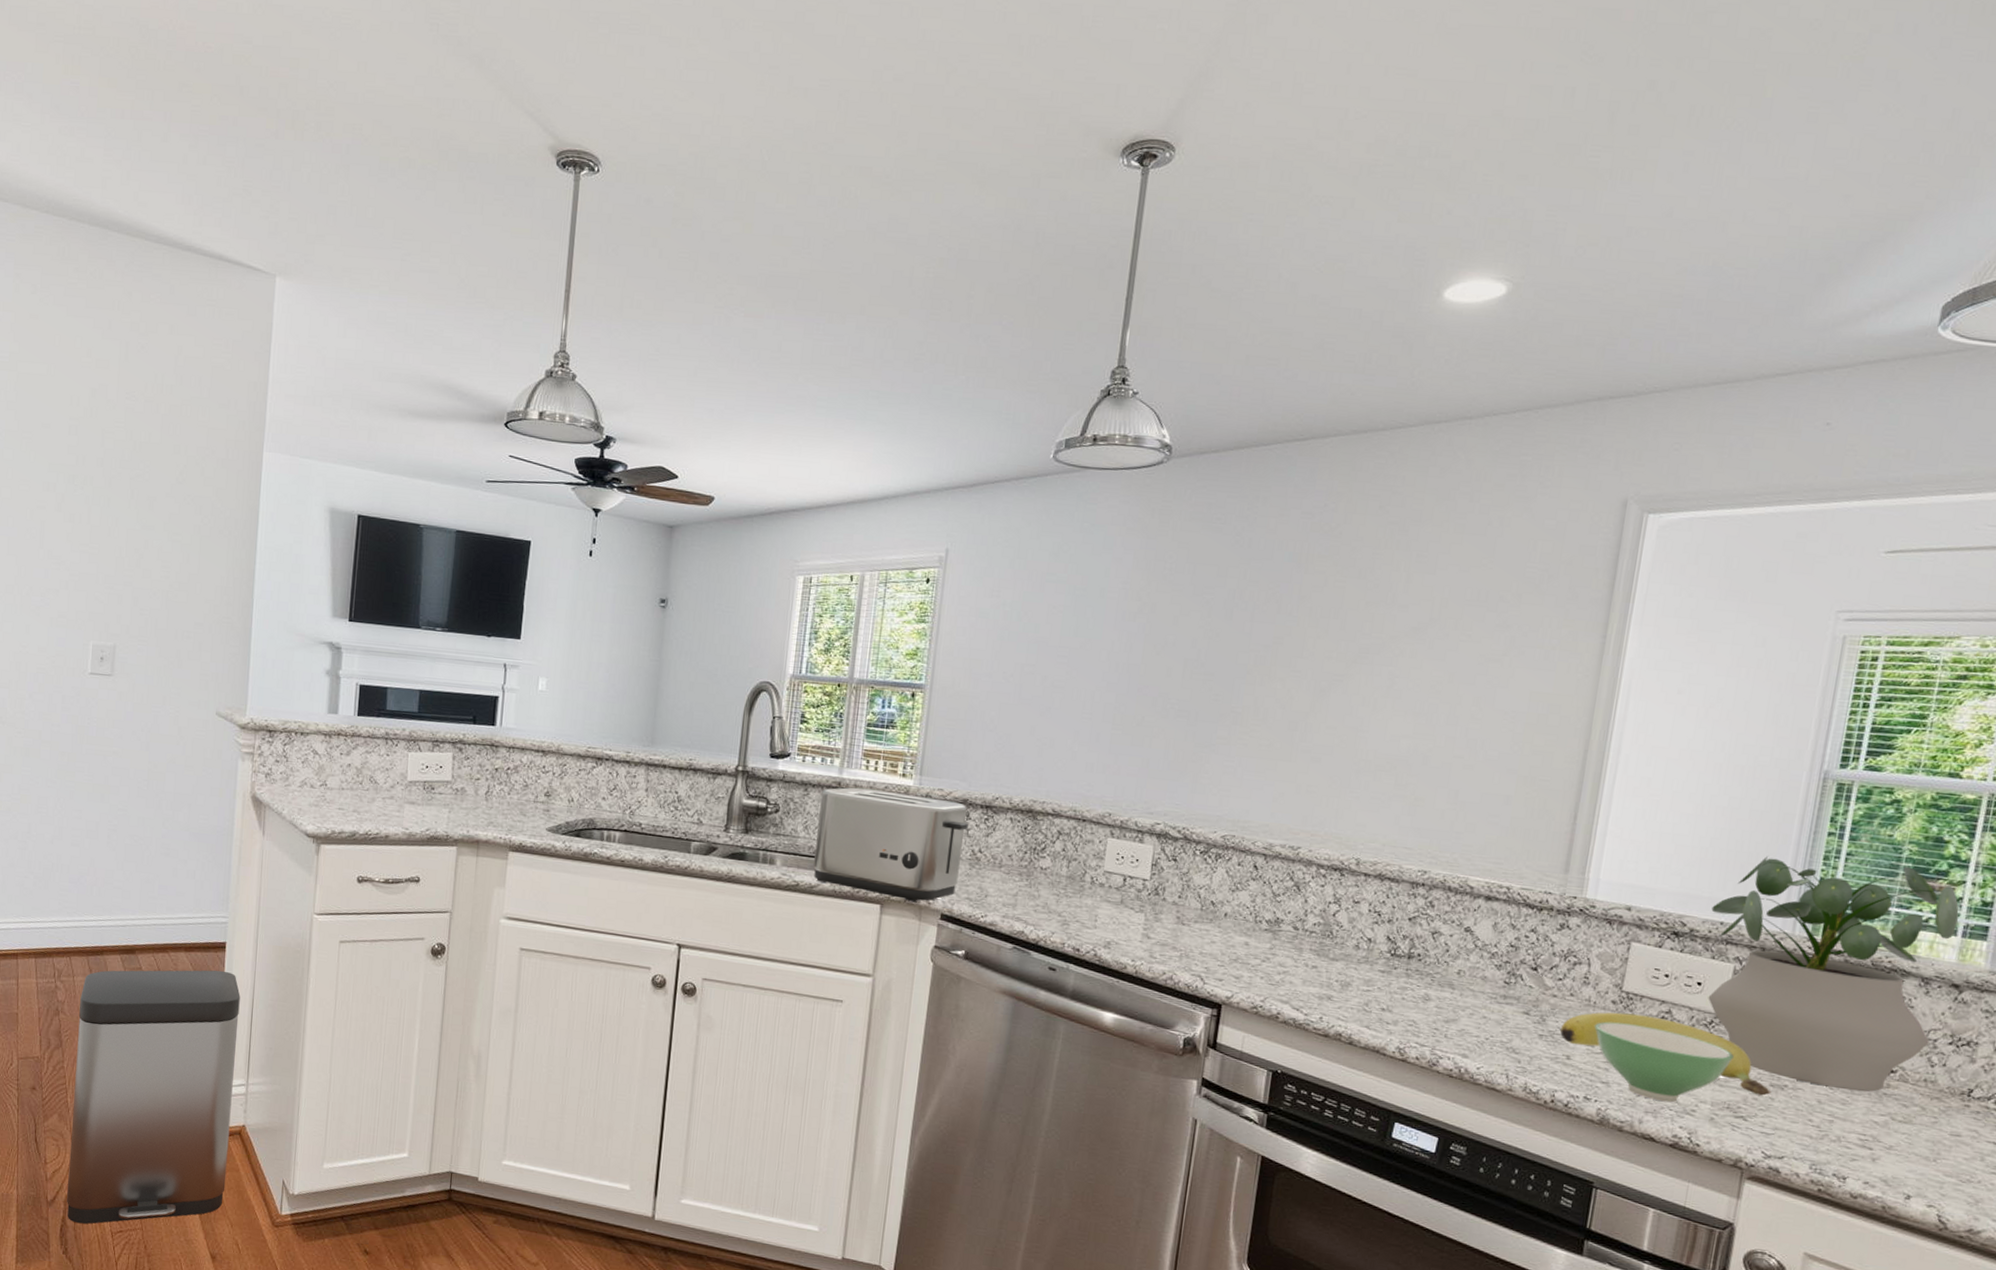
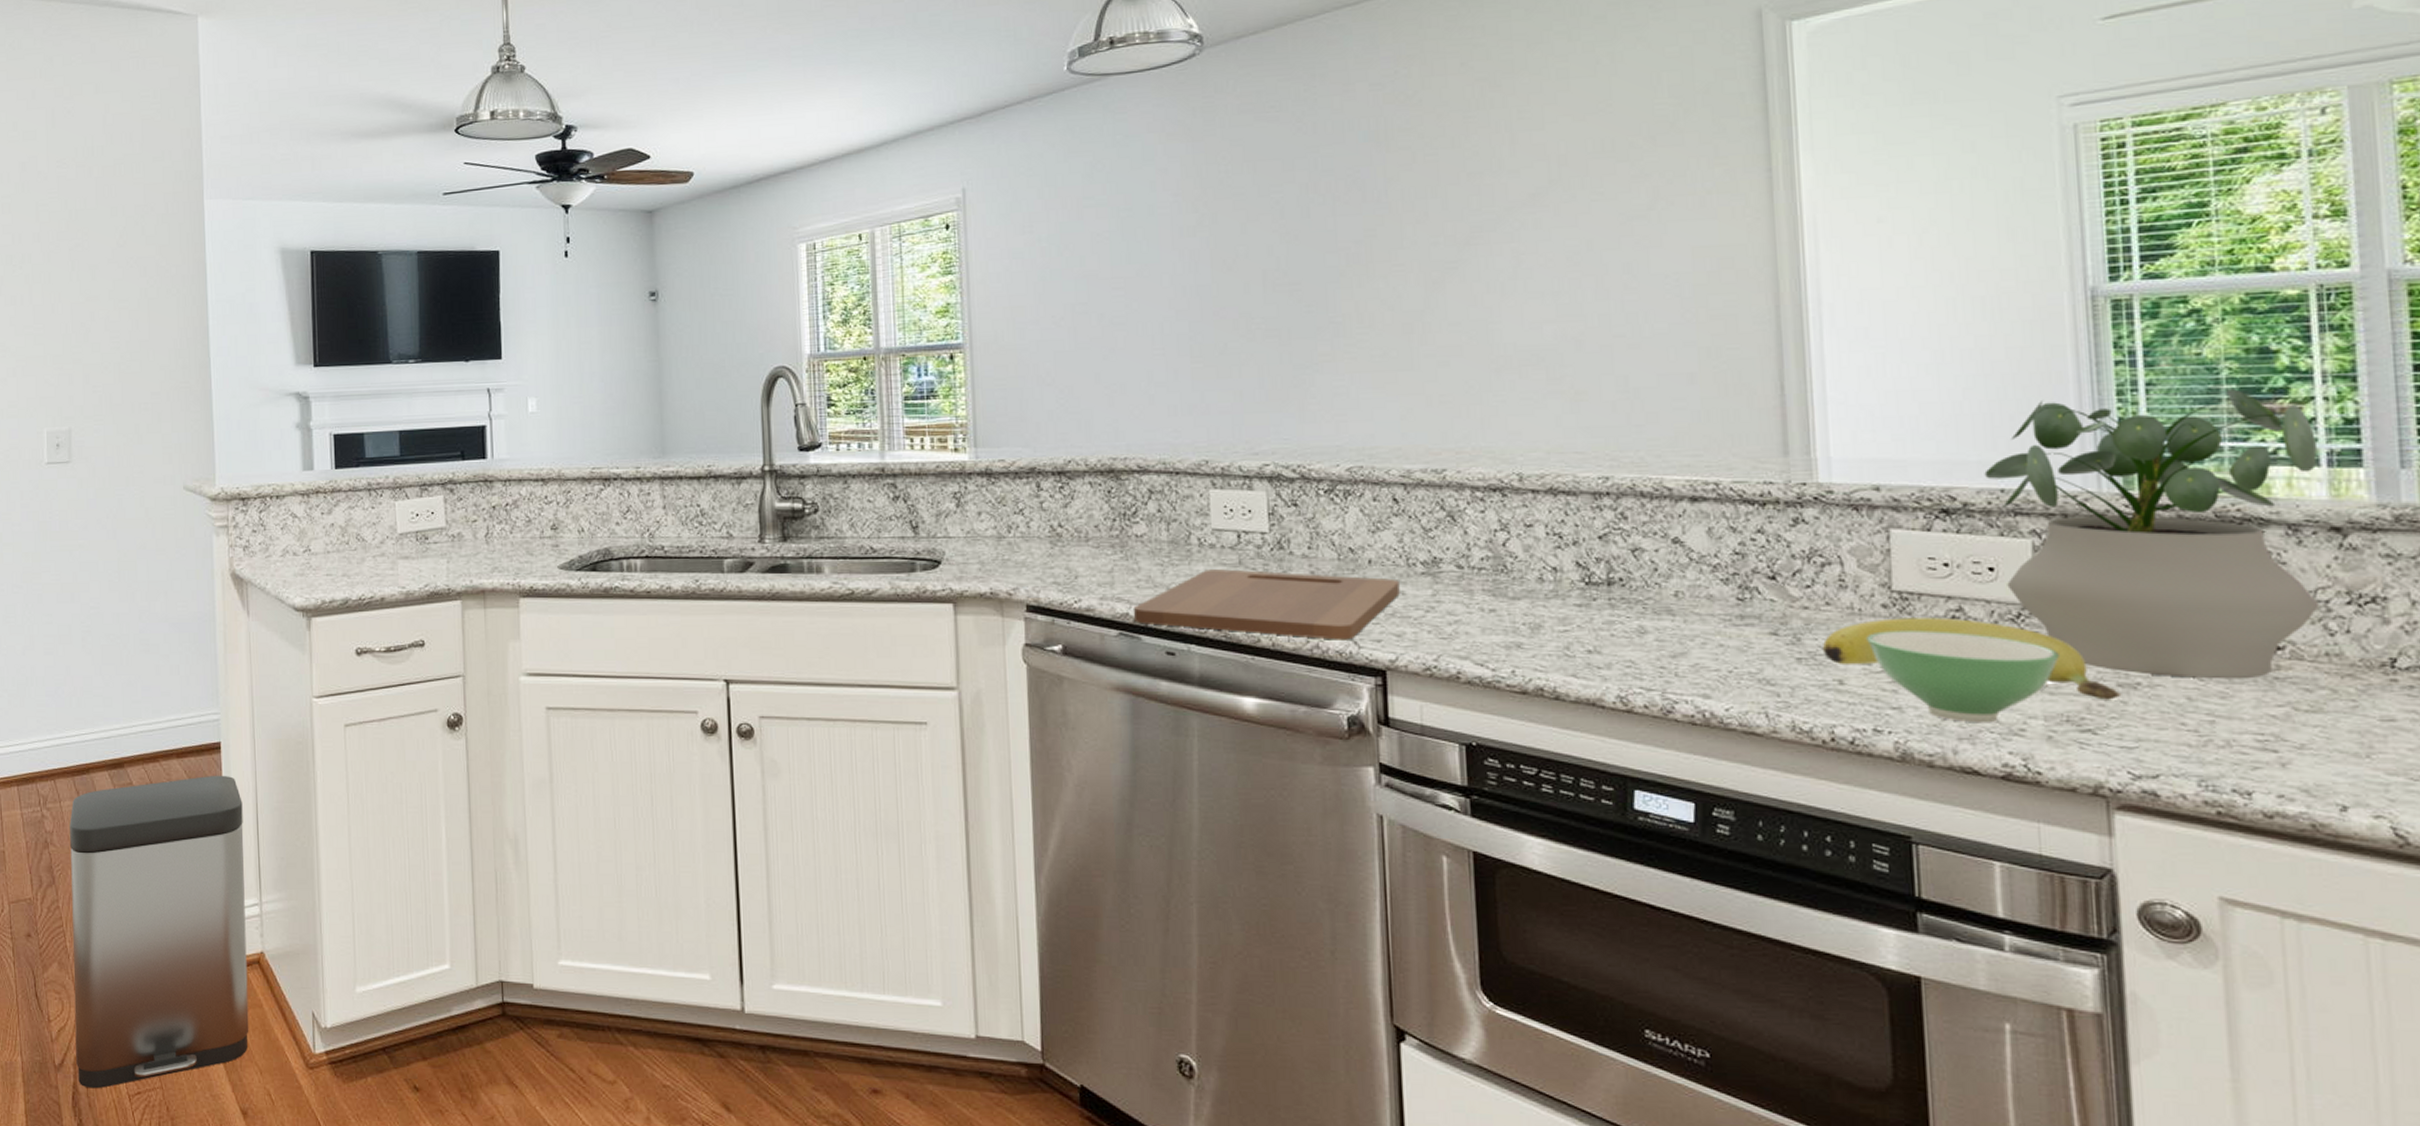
toaster: present [813,787,968,902] -> none [864,470,1041,596]
cutting board: none [1027,904,1246,976] -> present [1133,569,1400,640]

